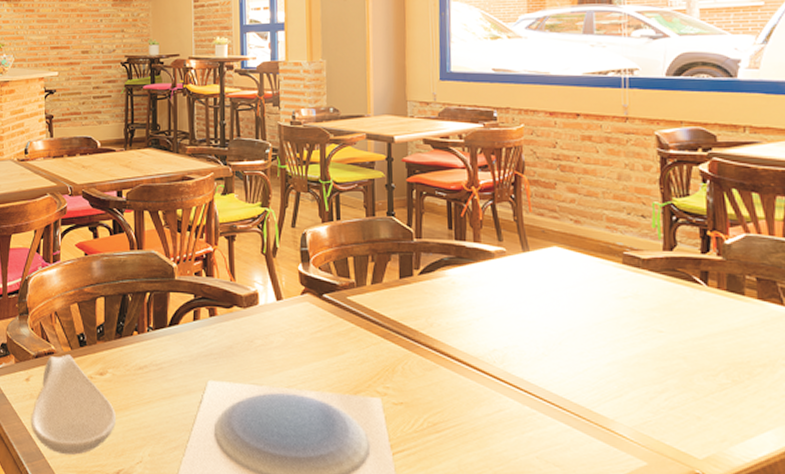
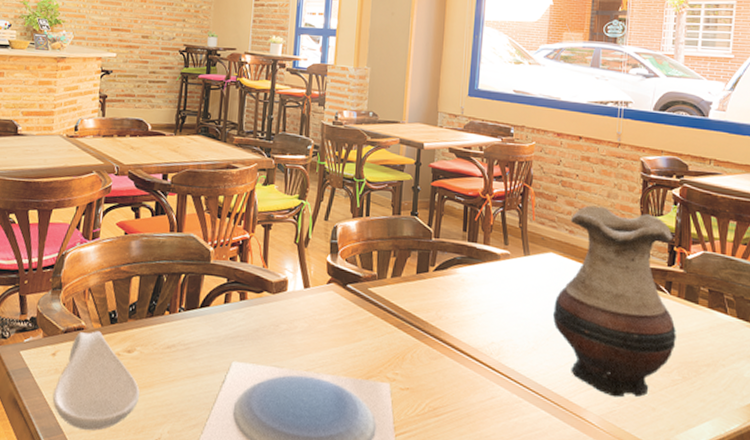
vase: none [563,190,720,406] -> present [552,205,676,397]

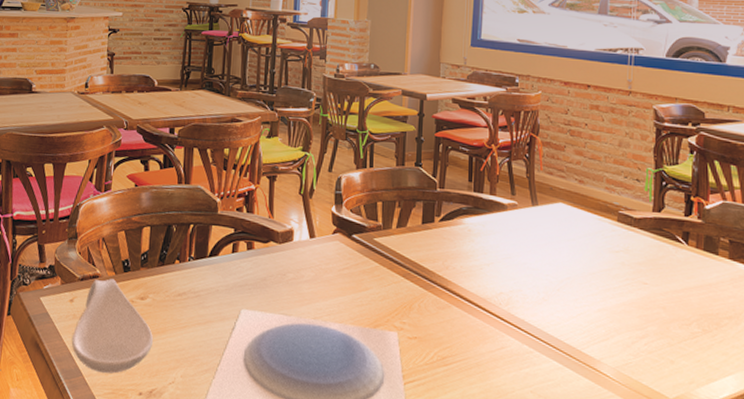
vase: present [552,205,676,397] -> none [563,155,695,349]

